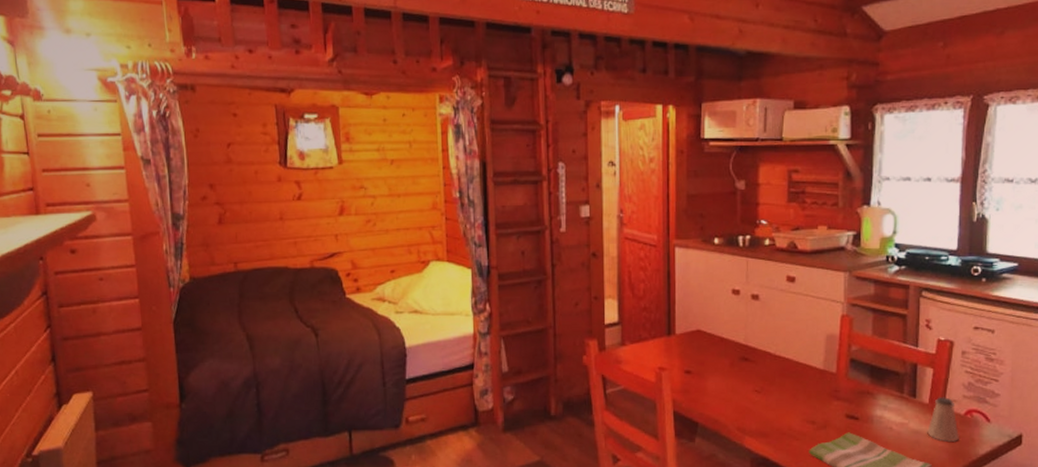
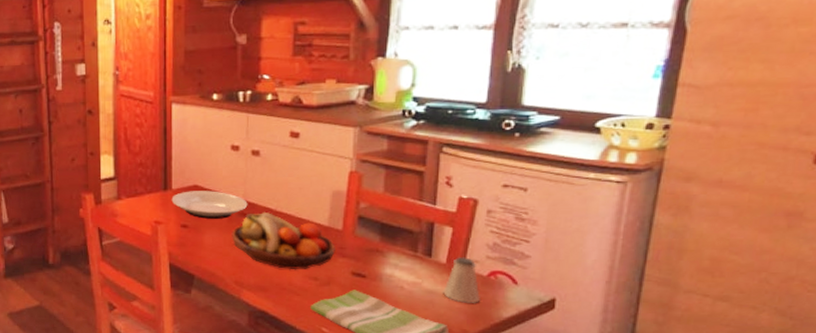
plate: none [675,335,749,364] -> present [171,191,248,219]
fruit bowl: none [734,355,830,415] -> present [232,211,335,270]

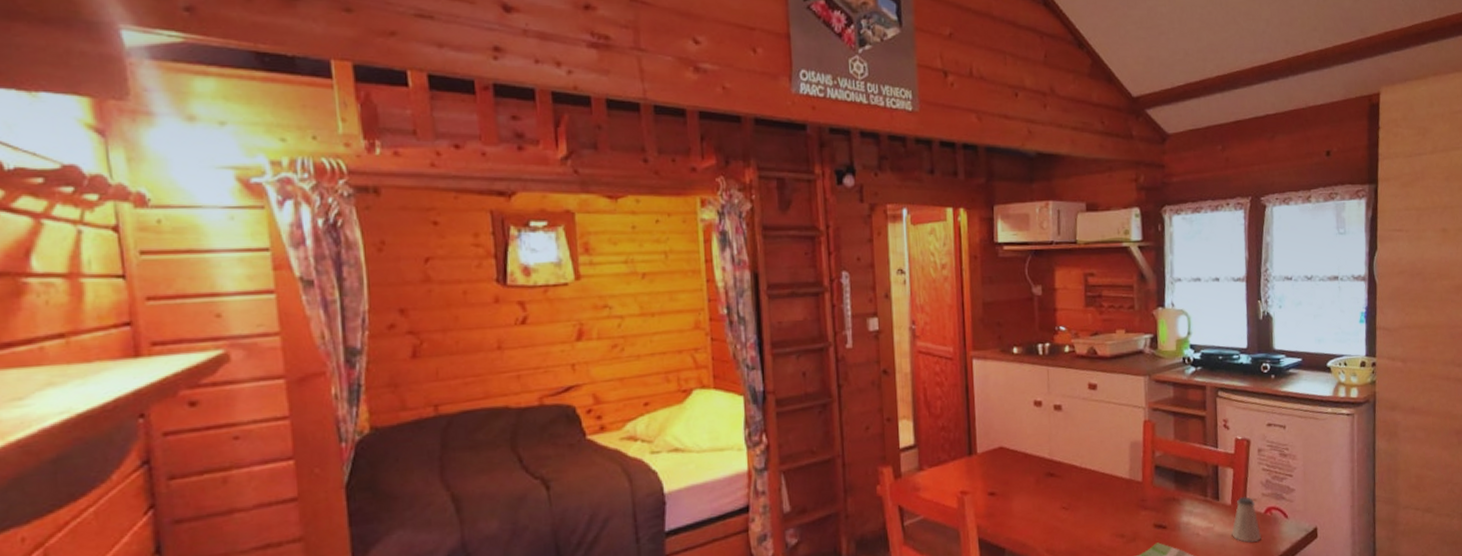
plate: present [171,191,248,219] -> none [977,451,1054,484]
fruit bowl: present [232,211,335,270] -> none [1040,469,1138,530]

